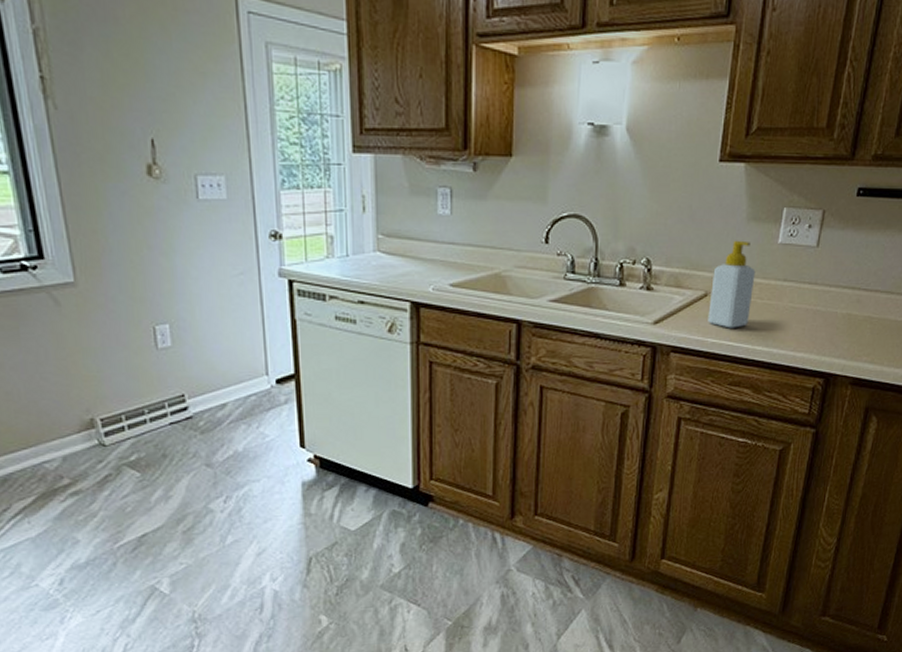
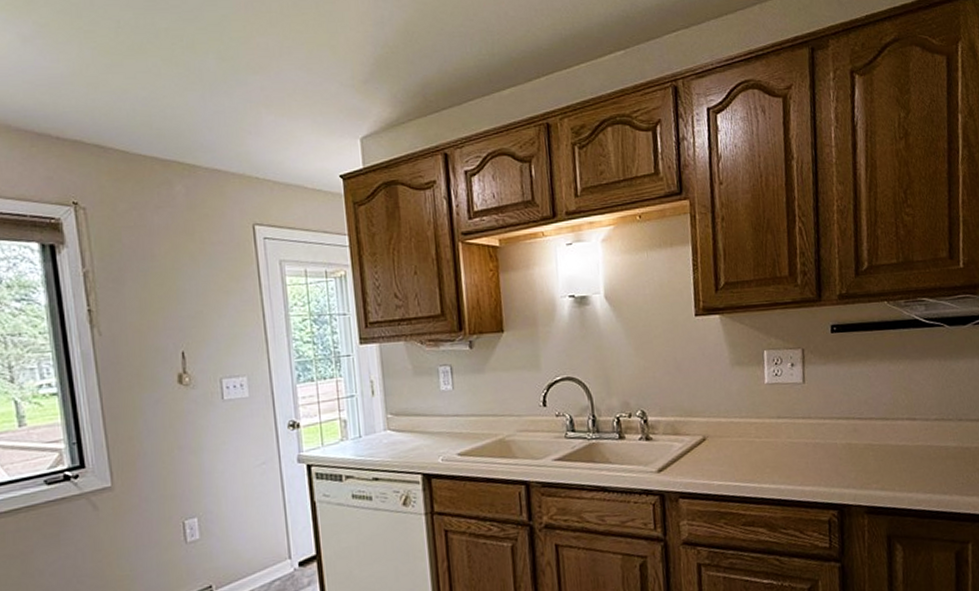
soap bottle: present [708,240,756,328] -> none [707,384,751,470]

